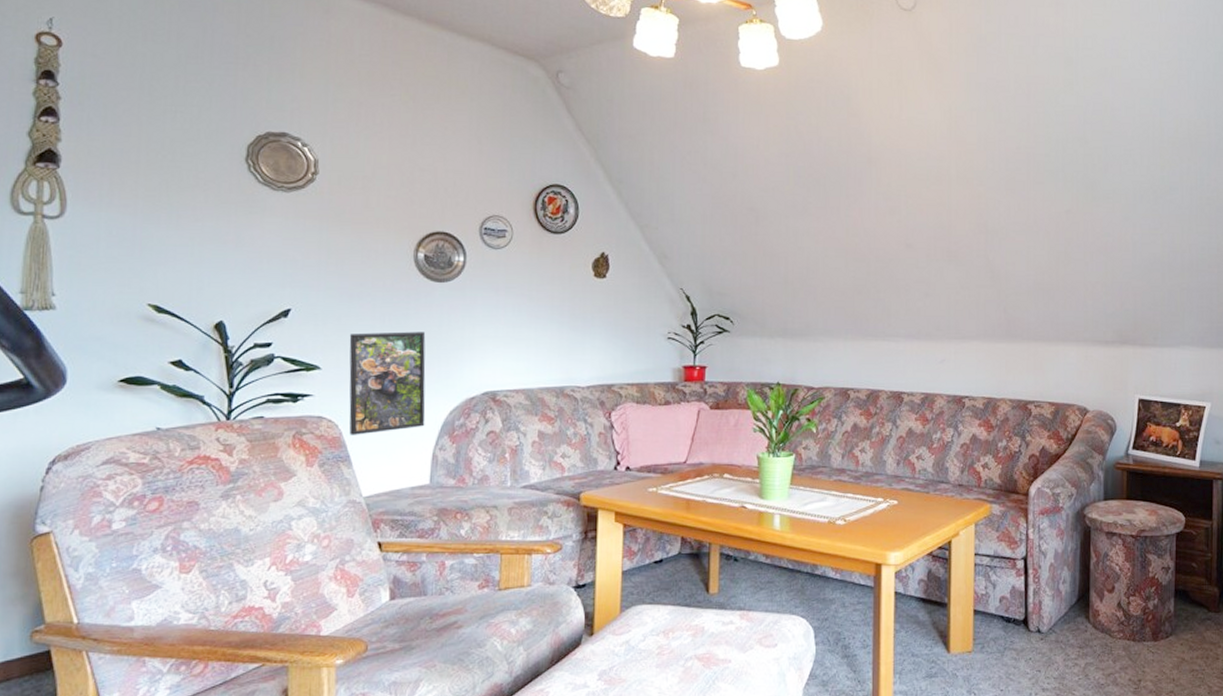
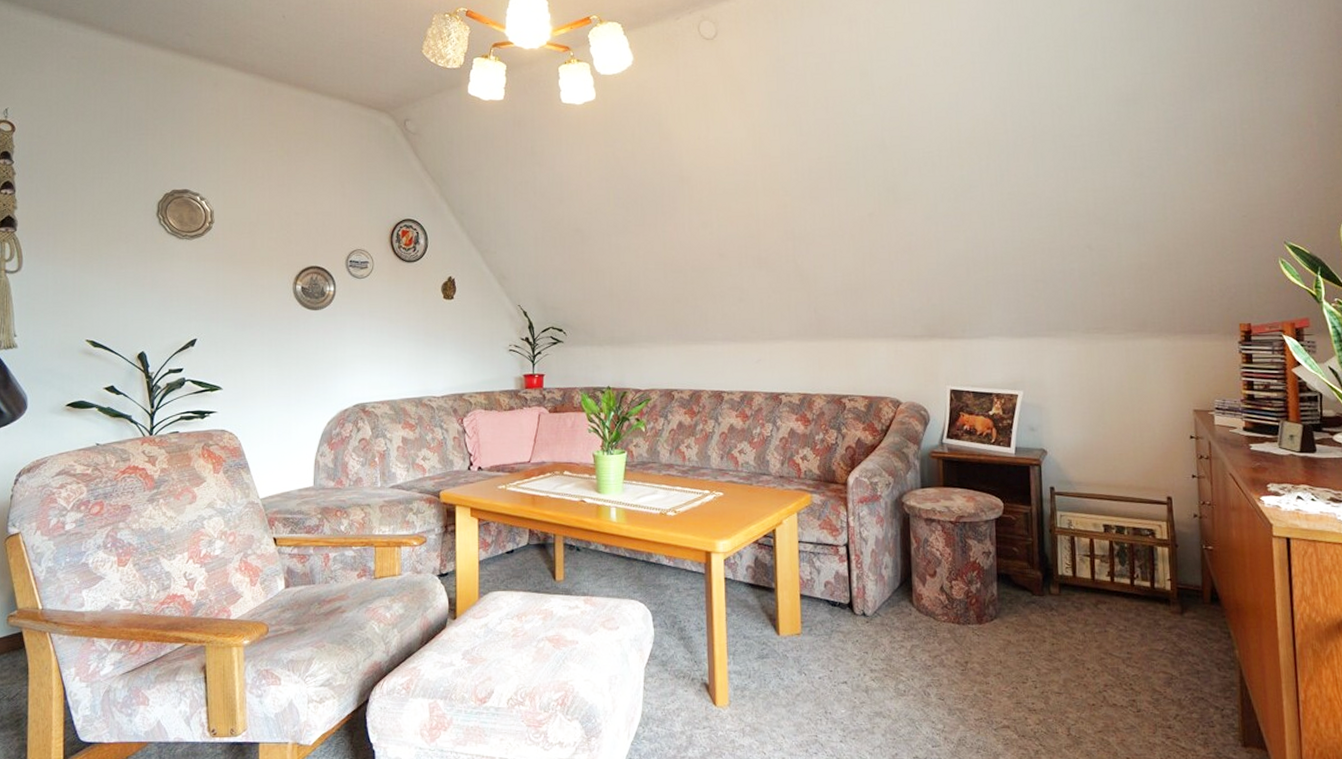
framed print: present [349,331,426,435] -> none [244,353,308,445]

